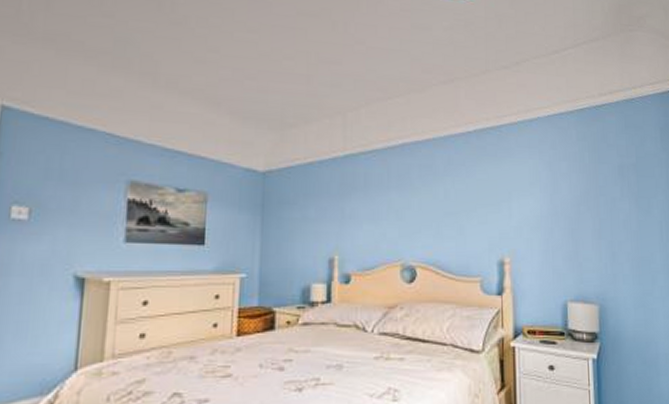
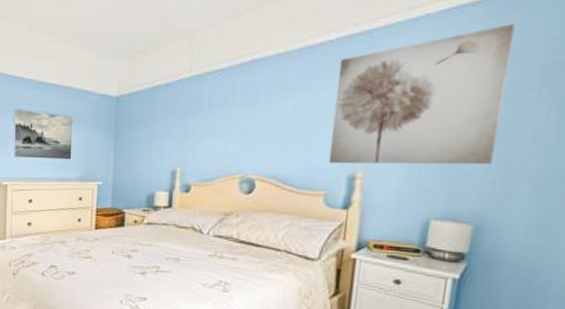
wall art: none [479,132,602,250] -> present [328,24,515,165]

